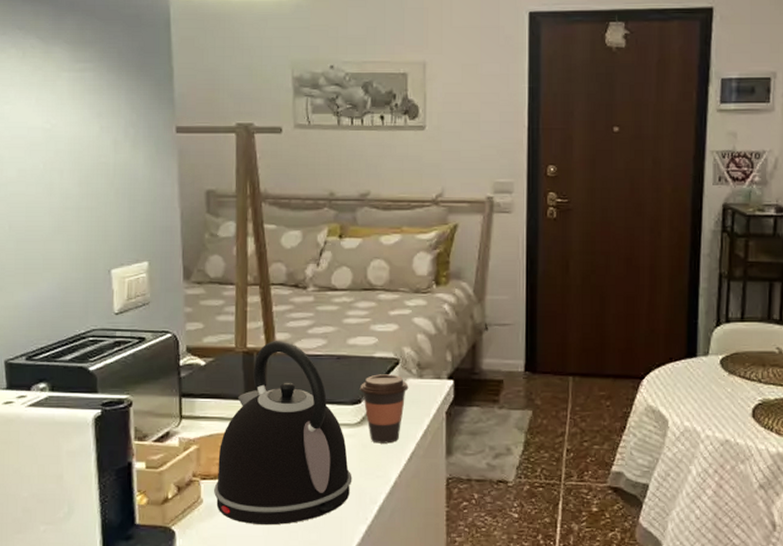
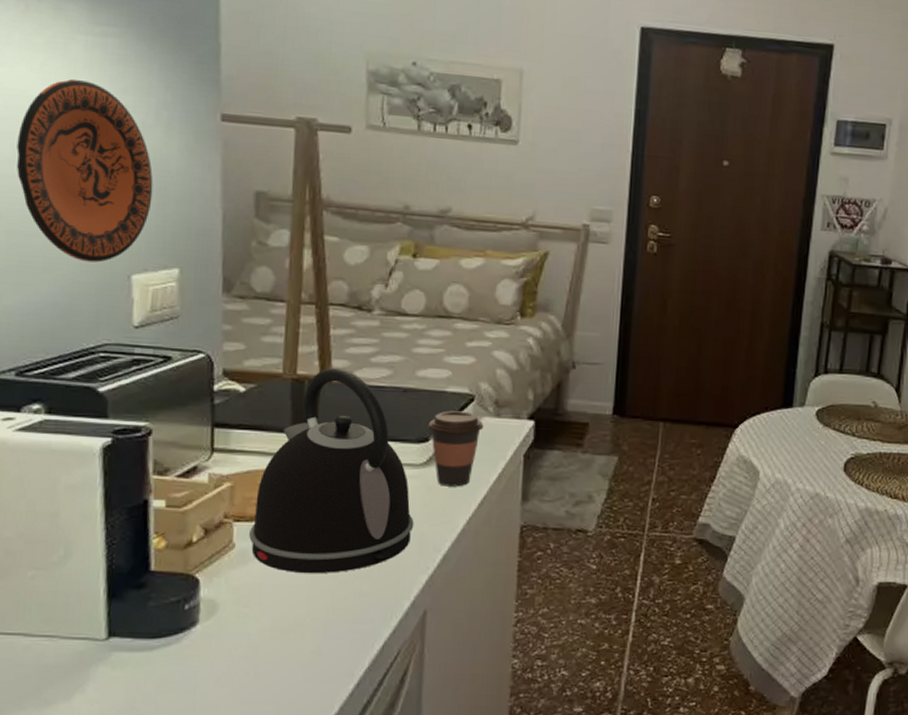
decorative plate: none [20,109,125,261] -> present [17,78,153,263]

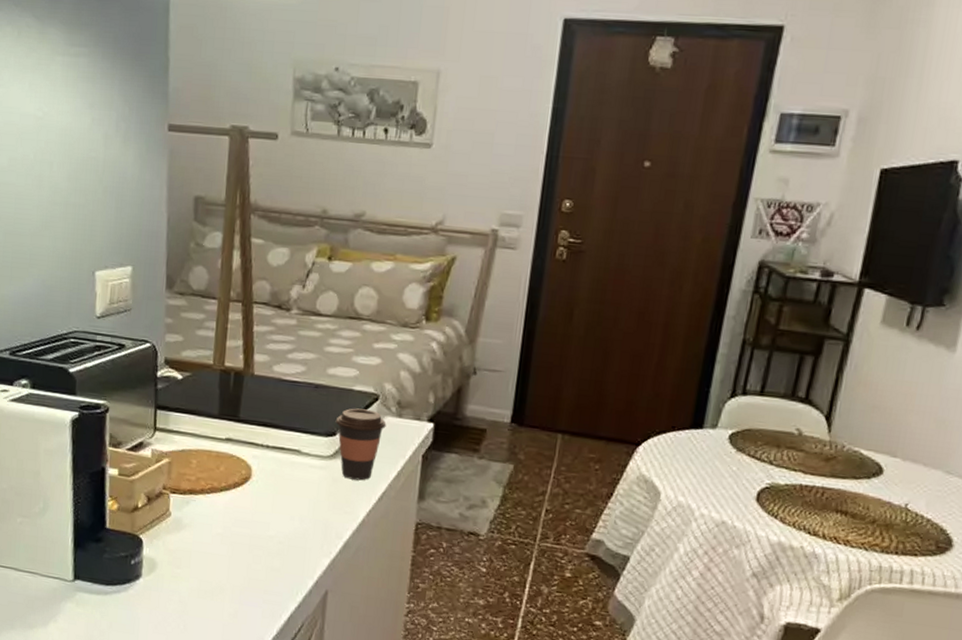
decorative plate: present [17,78,153,263] -> none [11,96,113,260]
kettle: present [249,368,414,574] -> none [182,361,320,548]

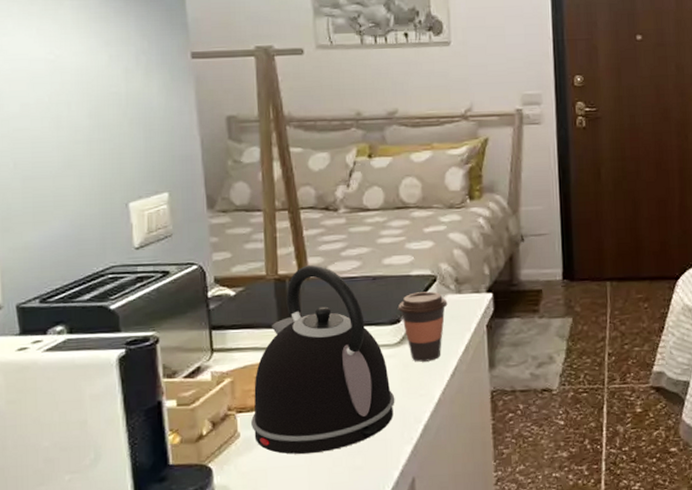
kettle: none [182,361,320,548] -> present [251,265,395,455]

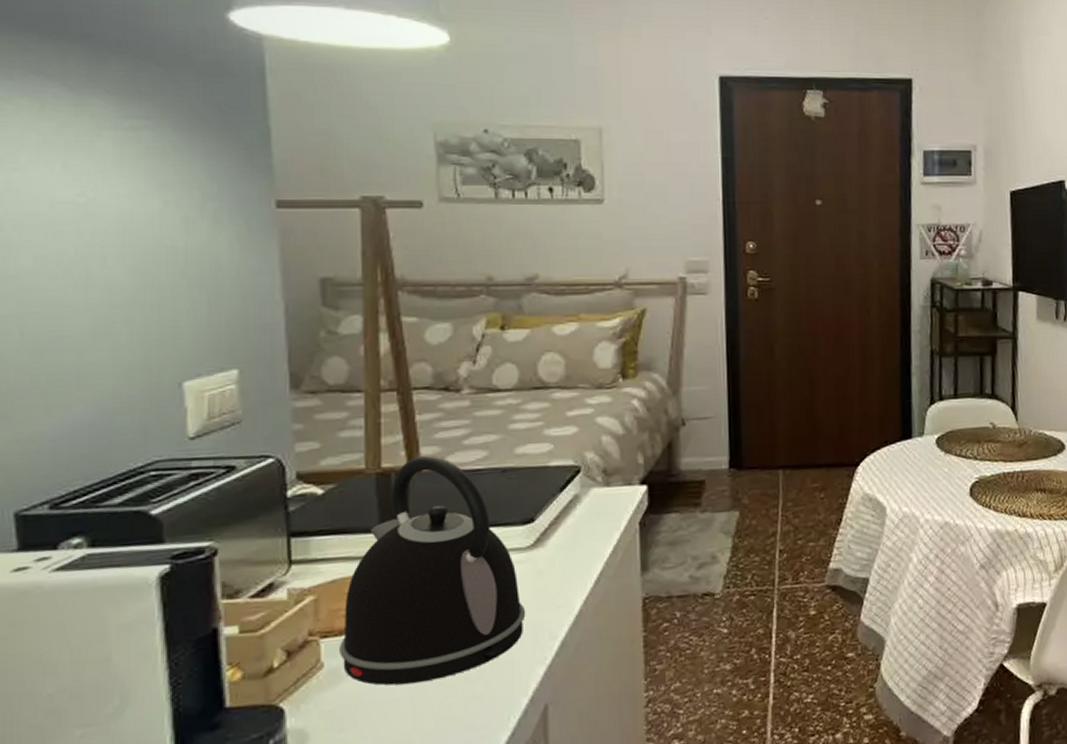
coffee cup: present [397,291,448,362] -> none [532,484,593,568]

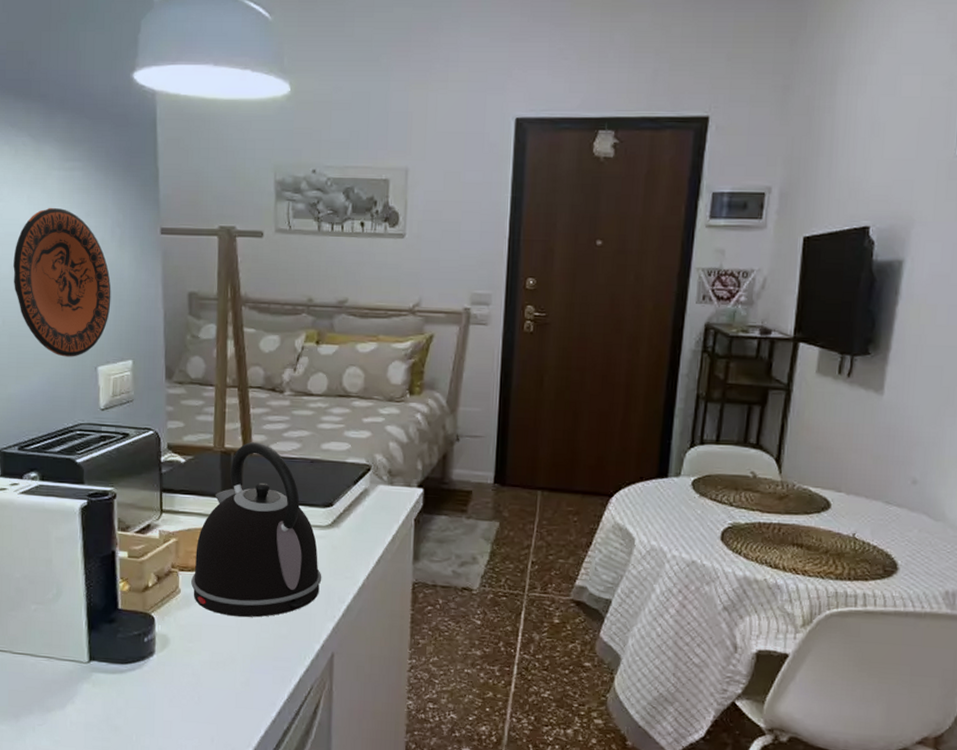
decorative plate: none [38,177,202,374] -> present [13,207,111,357]

